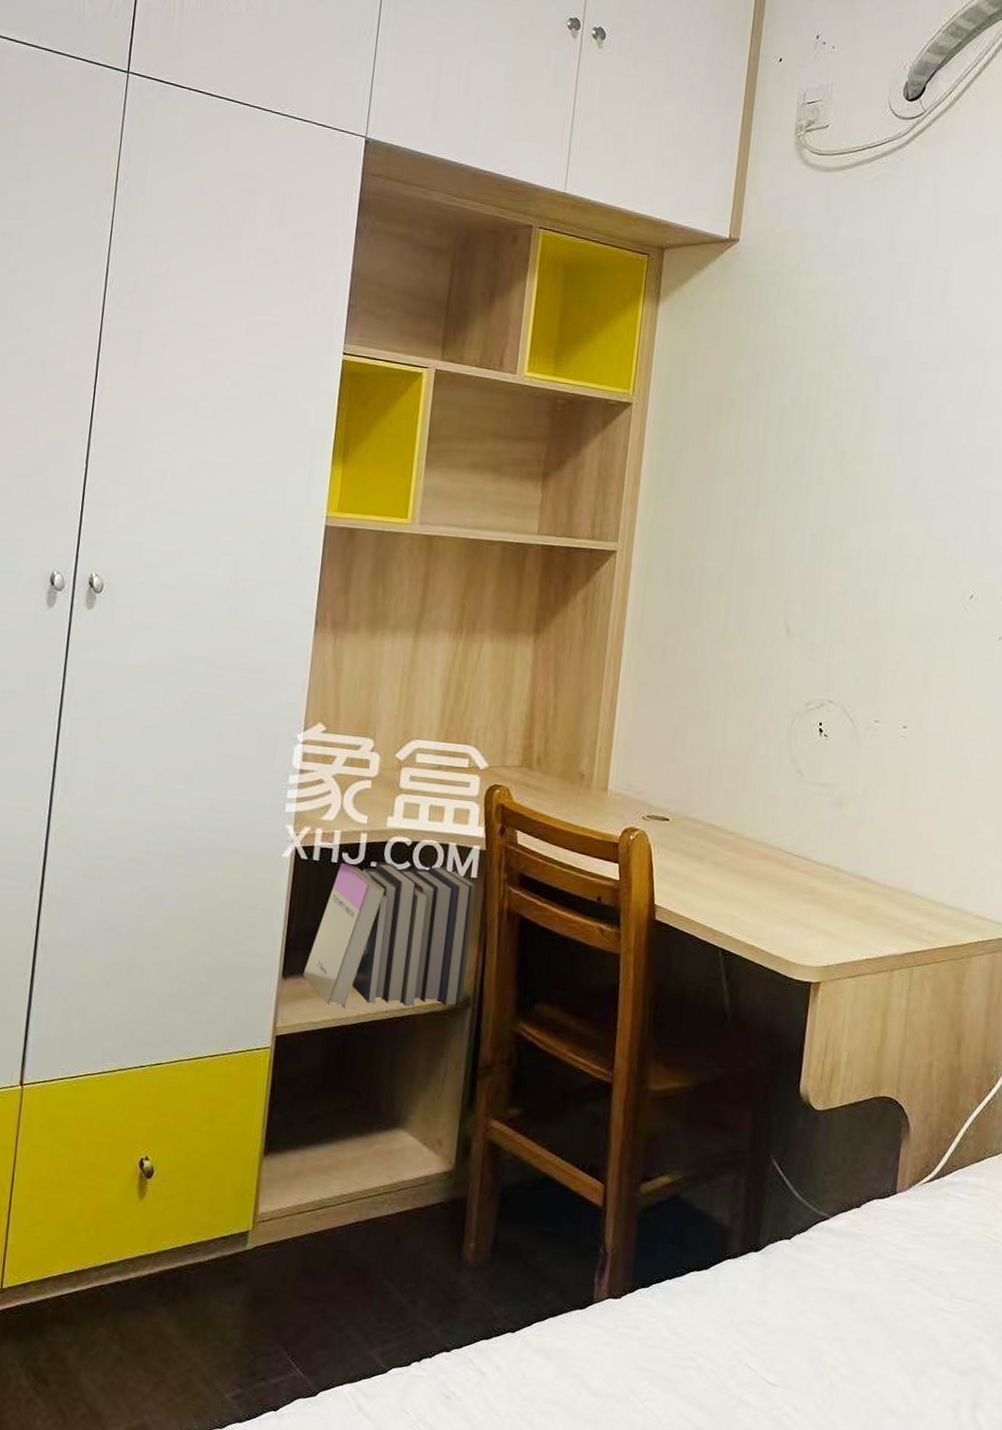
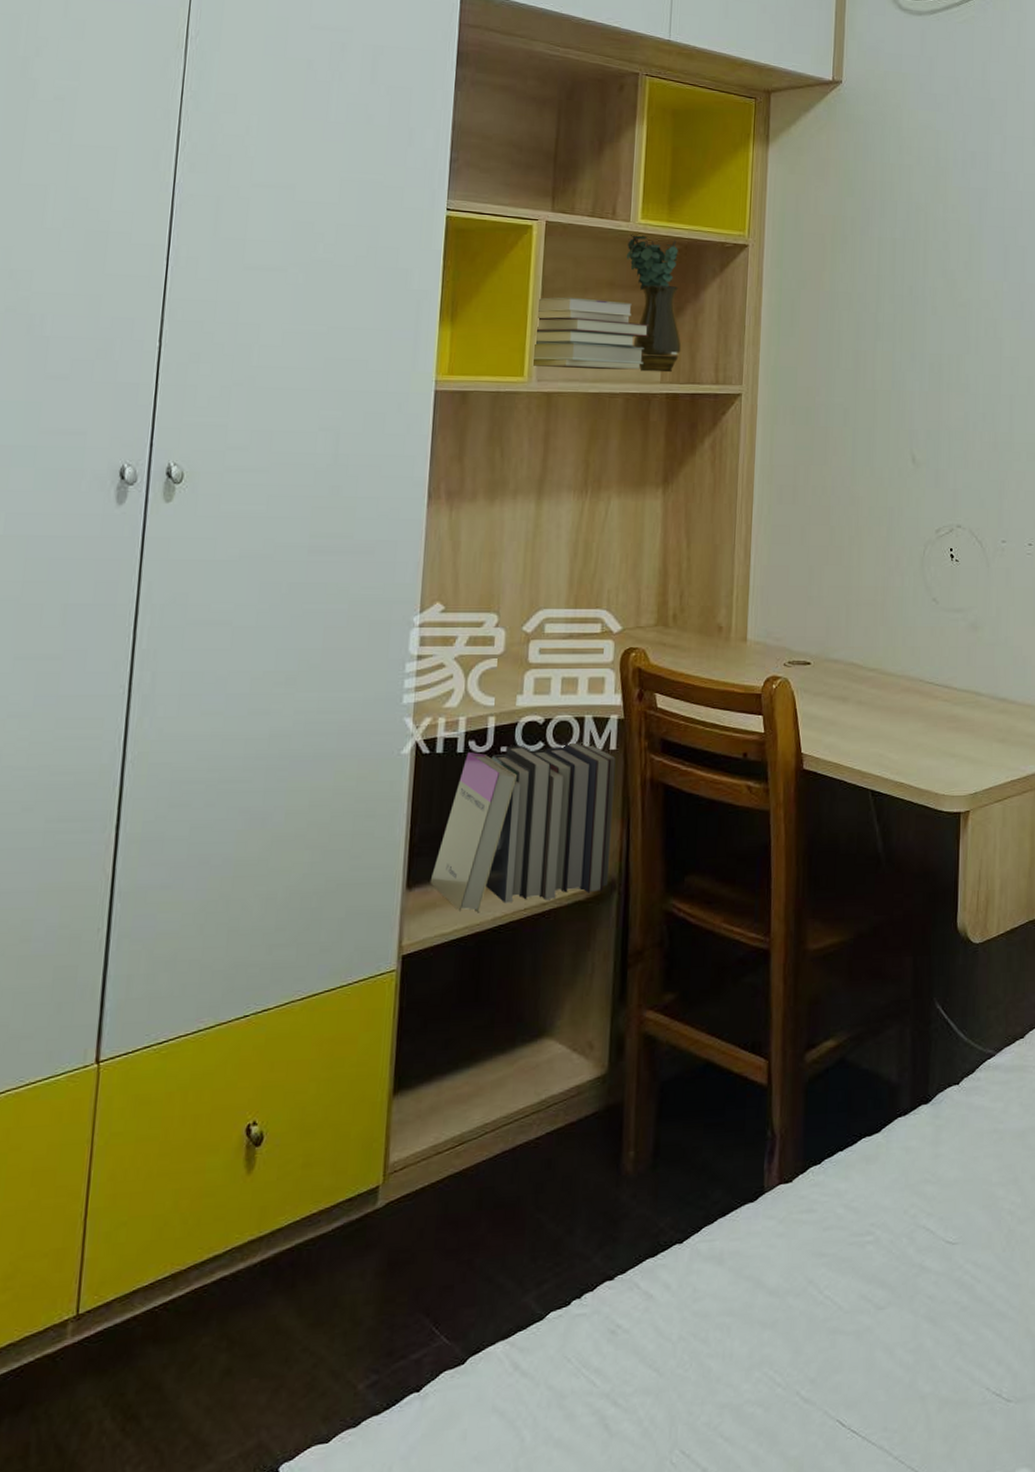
books: none [417,444,530,520] -> present [533,297,649,370]
vase: none [510,386,562,525] -> present [626,233,681,373]

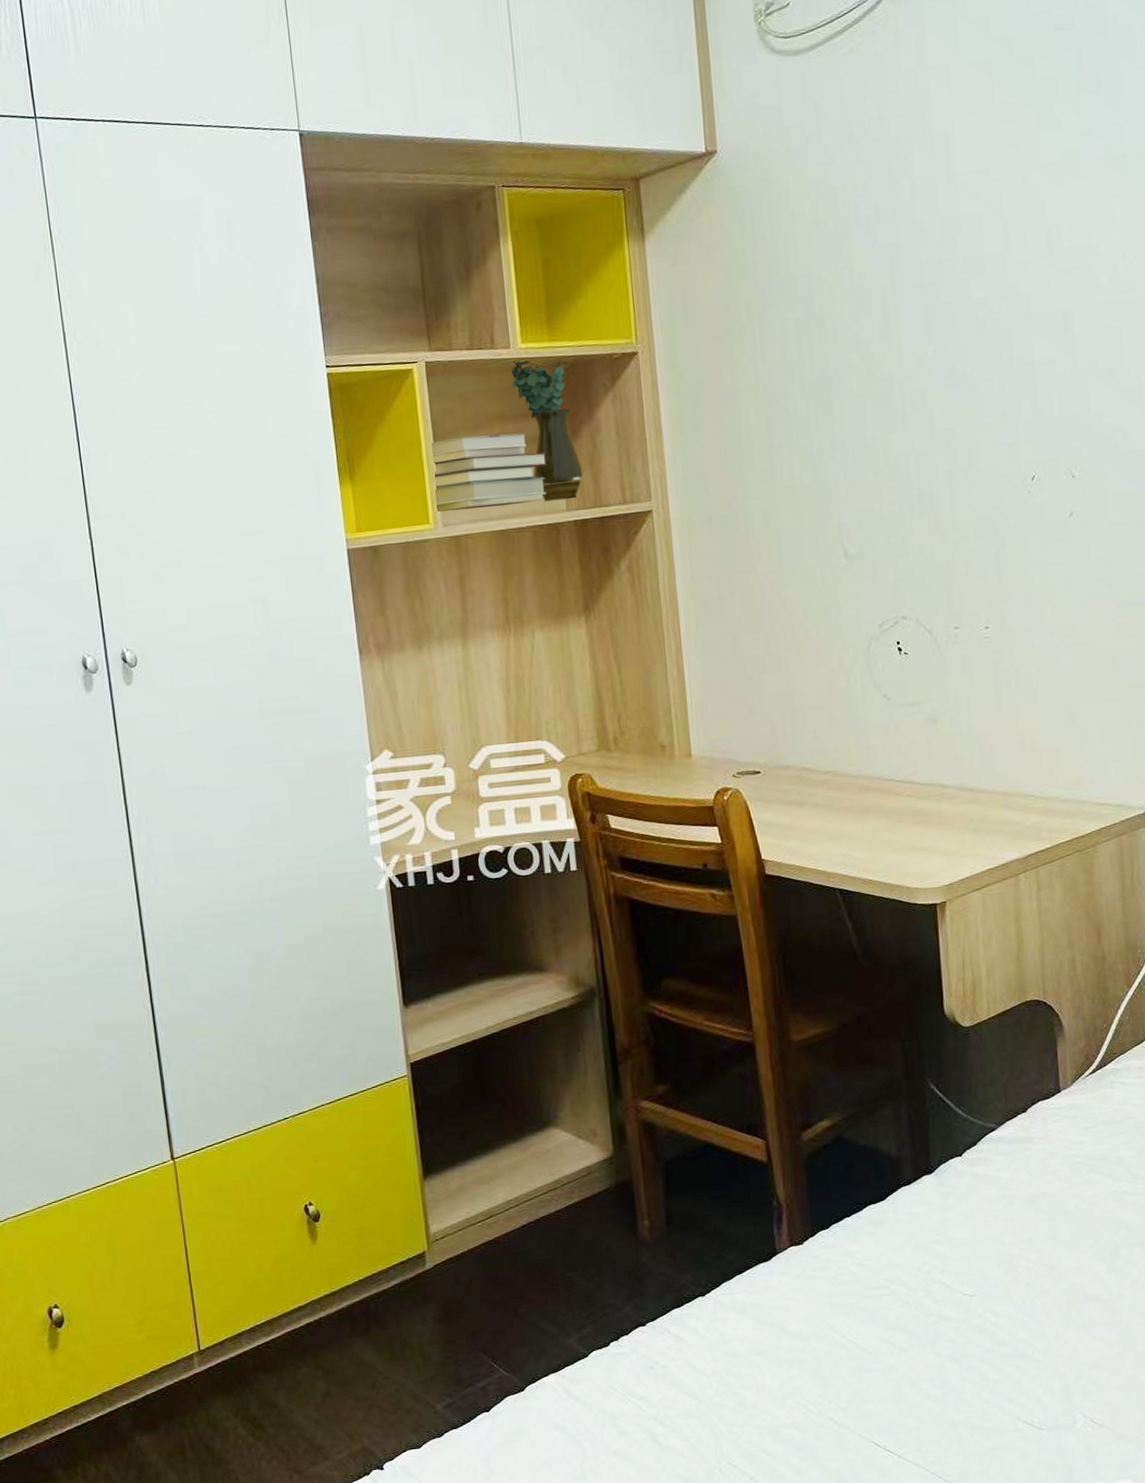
books: present [429,740,616,913] -> none [423,864,589,1024]

